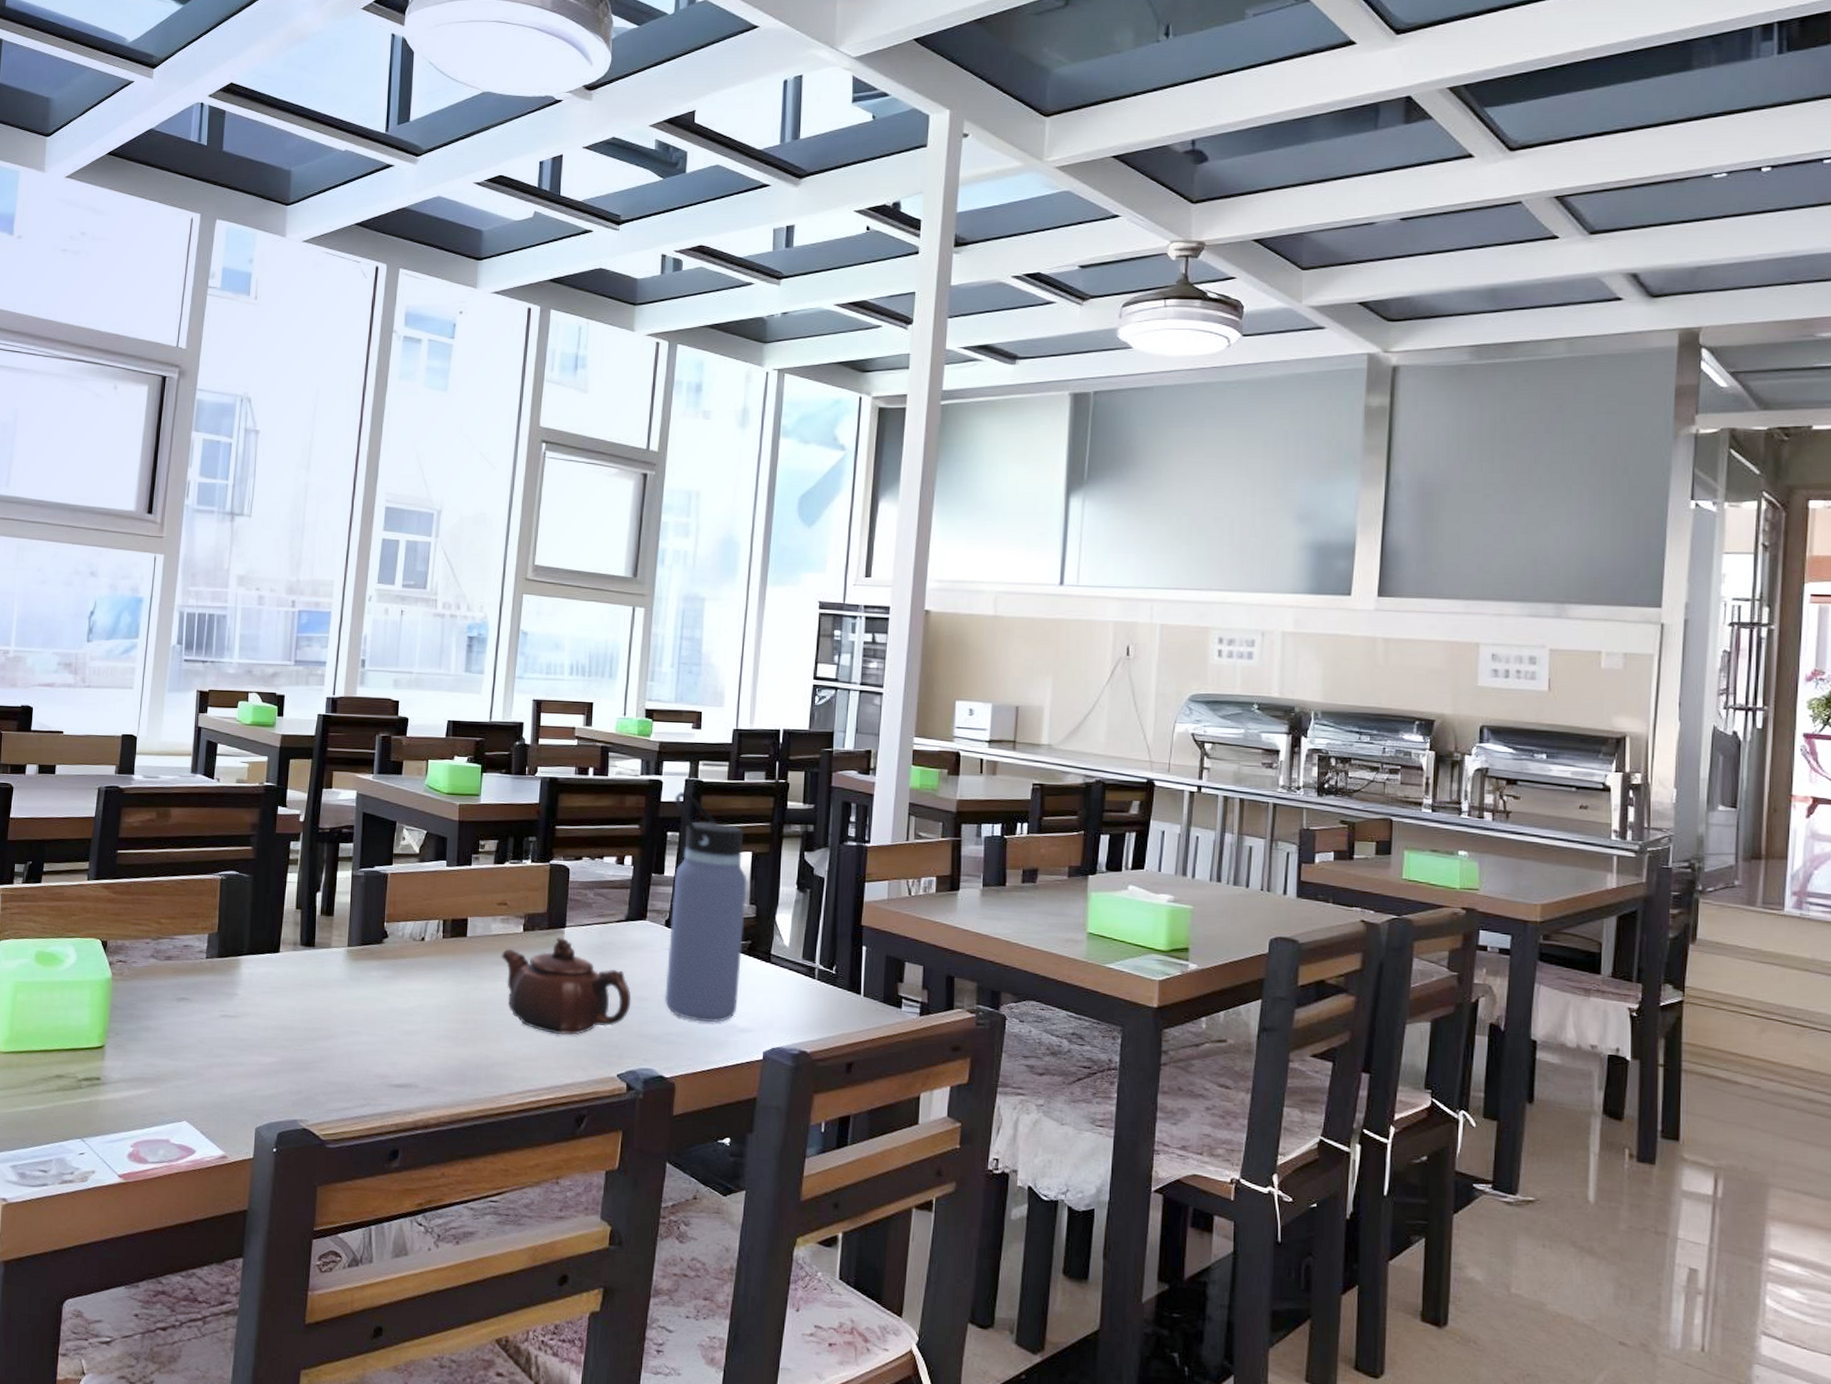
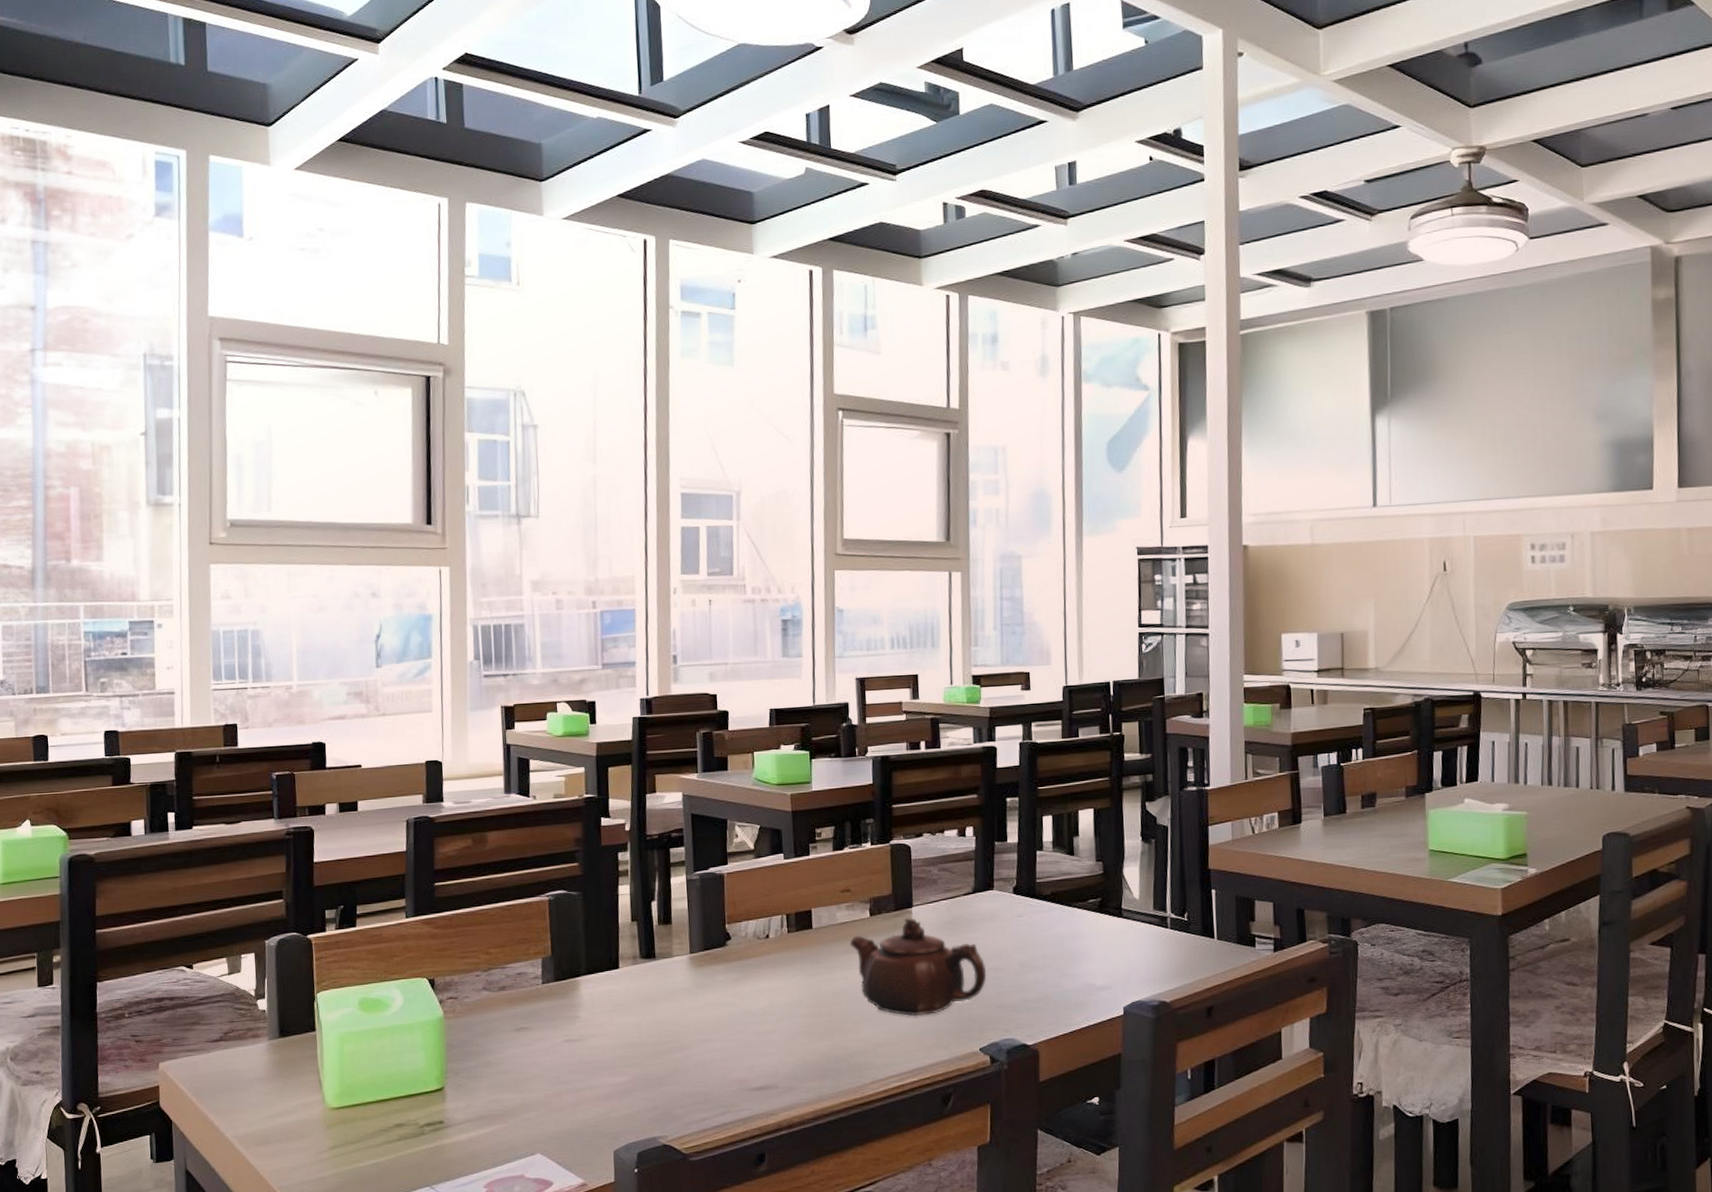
water bottle: present [665,791,747,1023] -> none [1010,754,1094,985]

